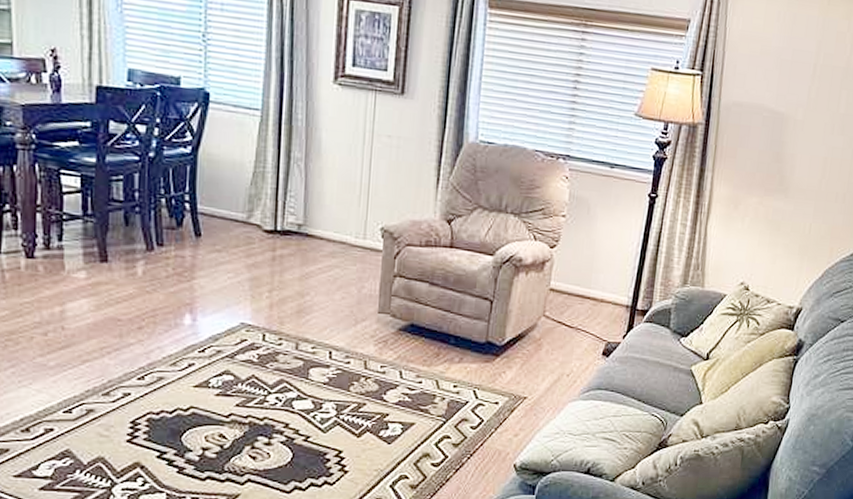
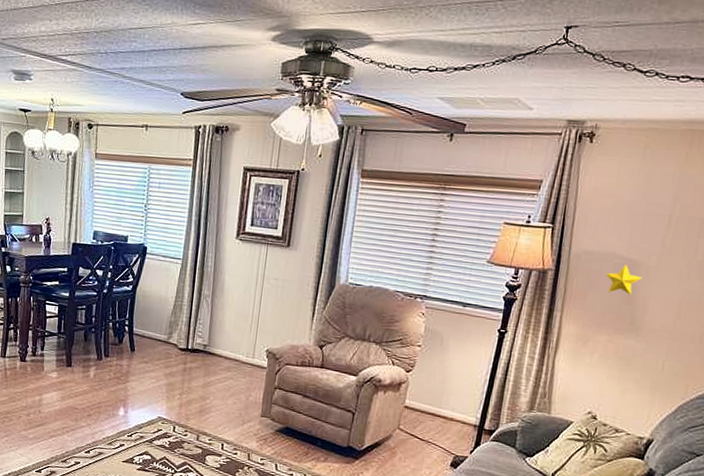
decorative star: none [754,118,790,152] -> present [605,264,642,295]

